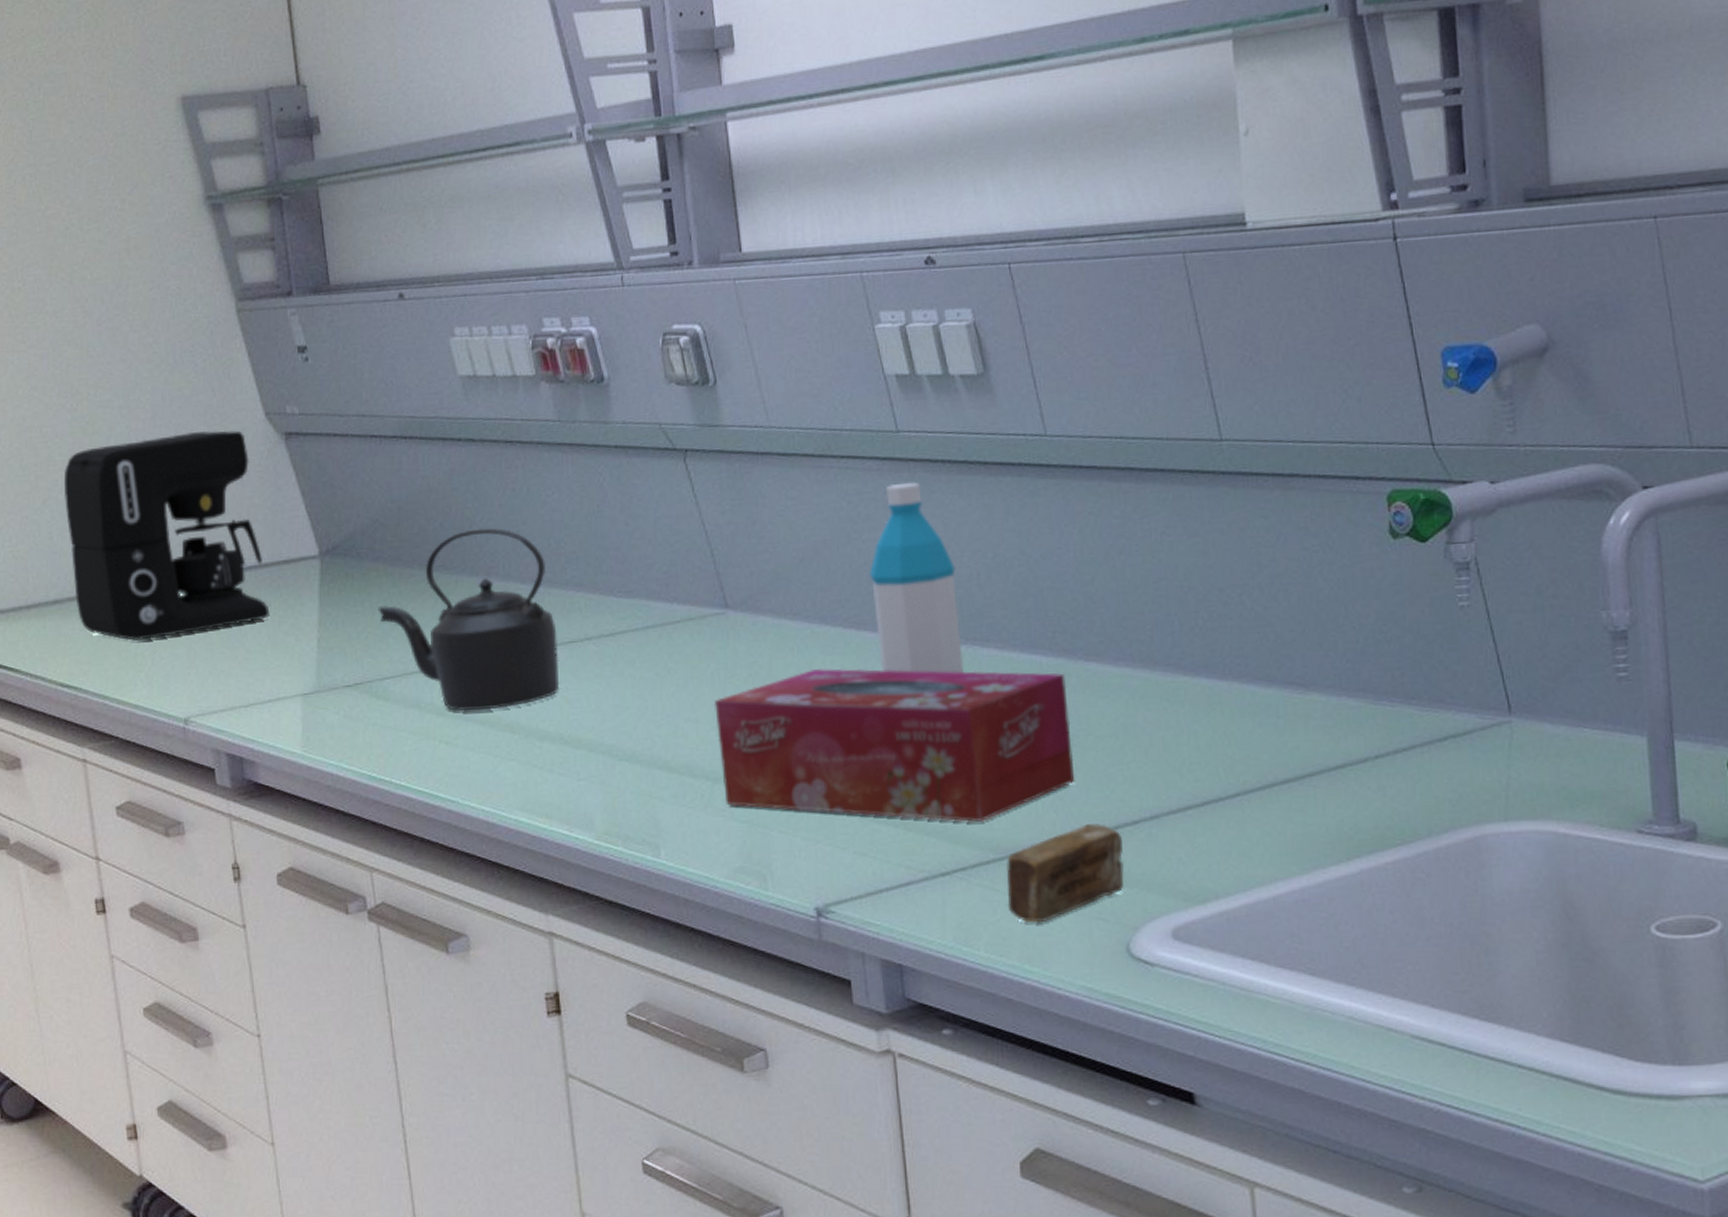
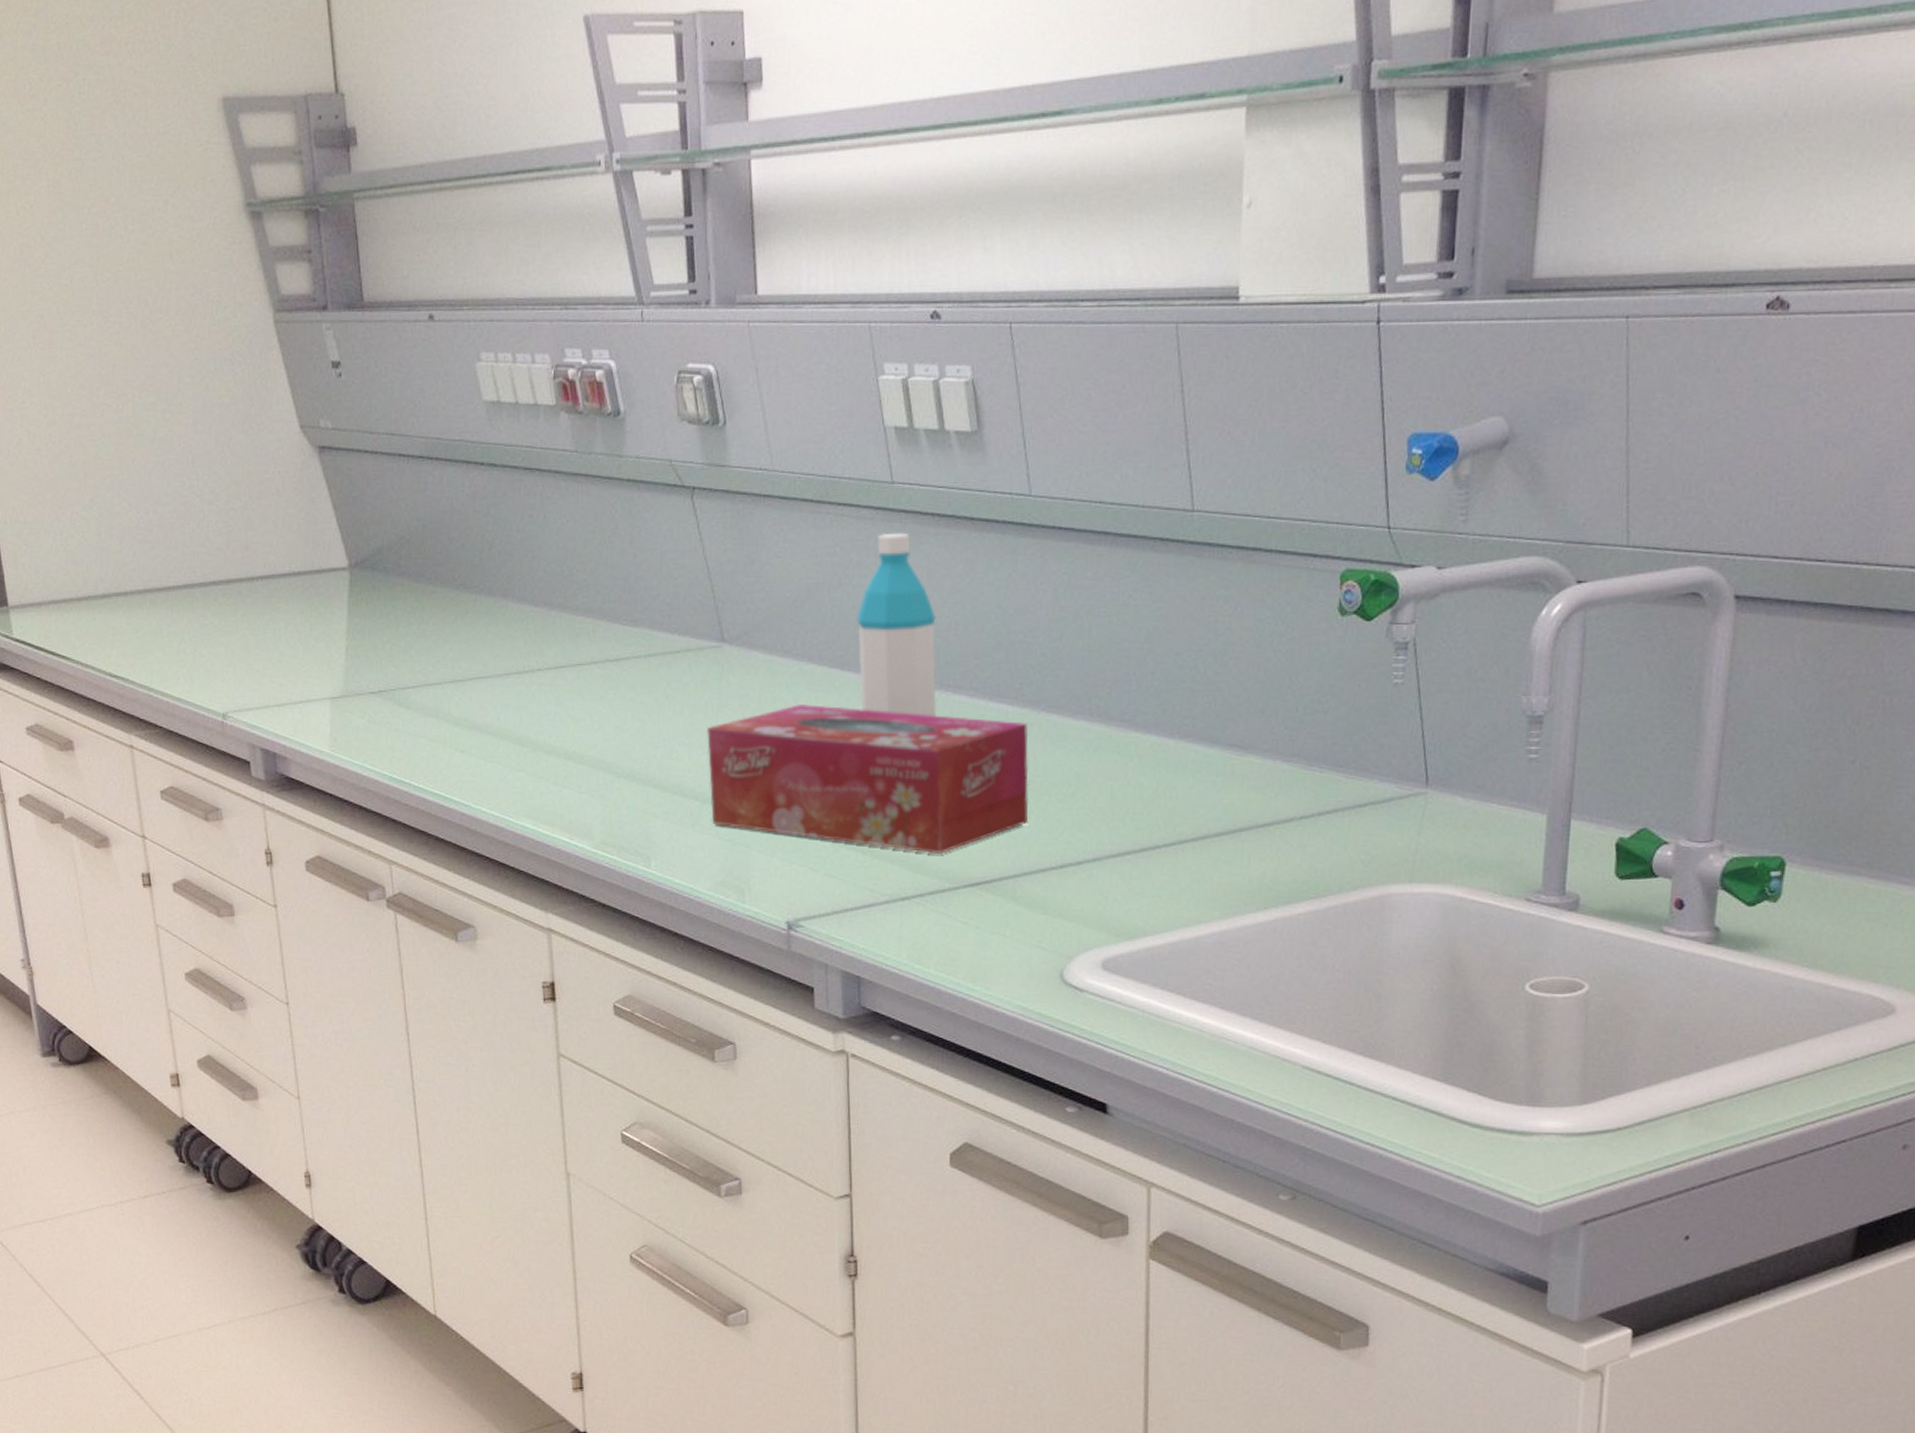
coffee maker: present [63,430,270,642] -> none [110,439,302,639]
kettle: present [378,527,559,712] -> none [402,551,567,723]
soap bar: present [1007,824,1124,923] -> none [958,862,1065,948]

